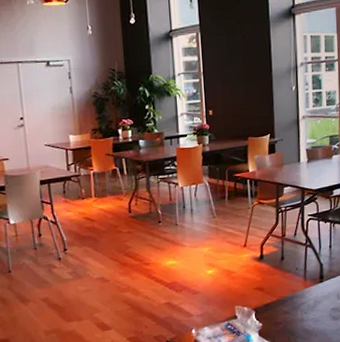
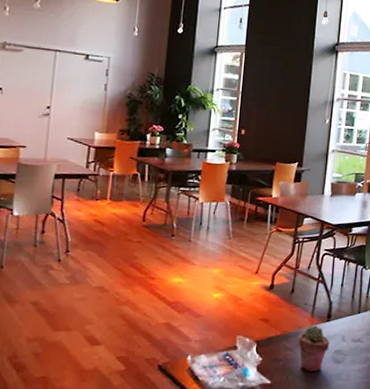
potted succulent: none [294,287,326,331] -> present [298,325,330,371]

